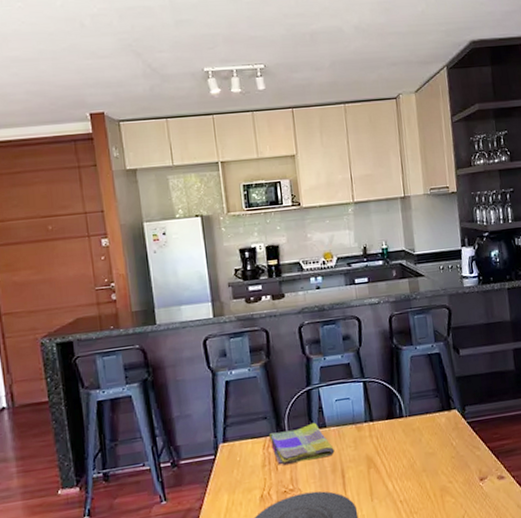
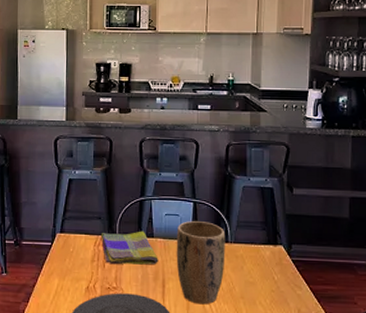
plant pot: none [349,399,403,488] -> present [176,221,226,305]

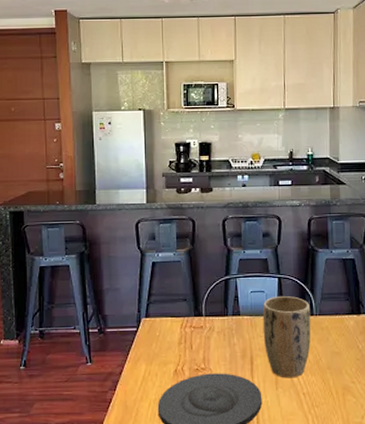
dish towel: present [100,231,158,265] -> none [187,309,246,346]

